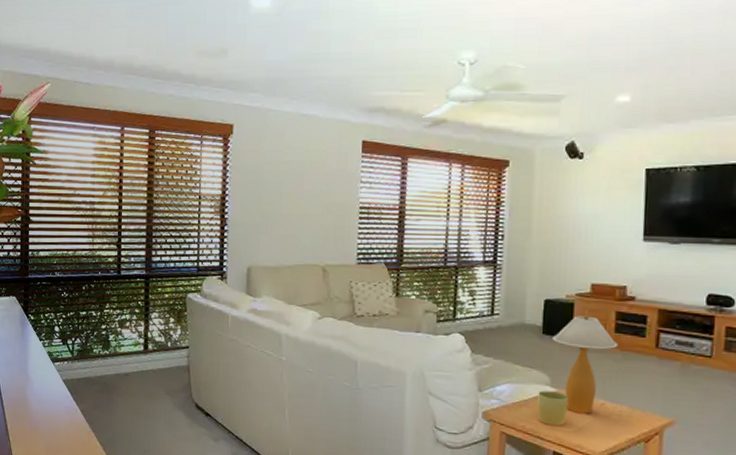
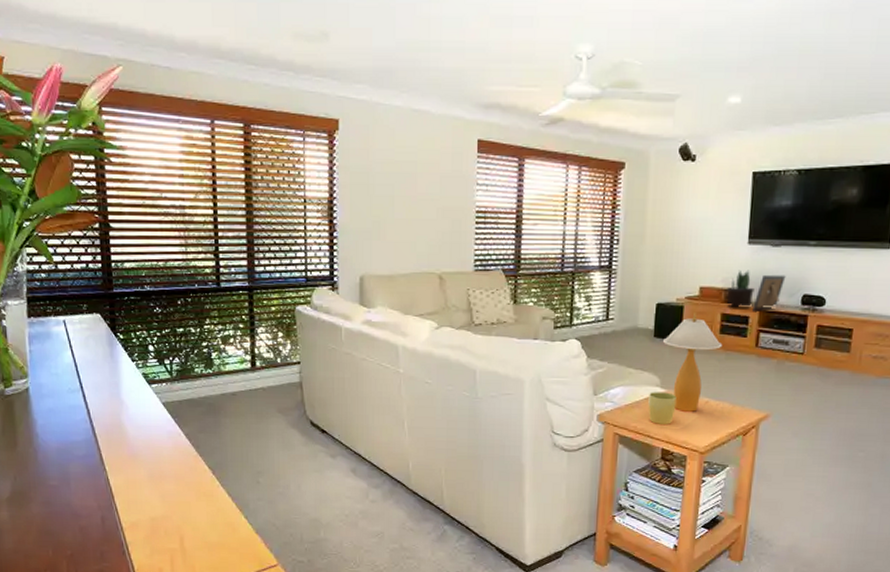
planter: none [621,267,652,308] -> present [727,270,754,310]
picture frame: none [651,272,687,311] -> present [753,274,786,311]

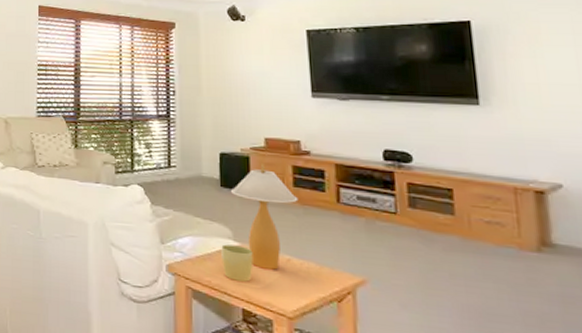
planter: present [727,270,754,310] -> none [295,122,326,163]
picture frame: present [753,274,786,311] -> none [327,128,360,166]

